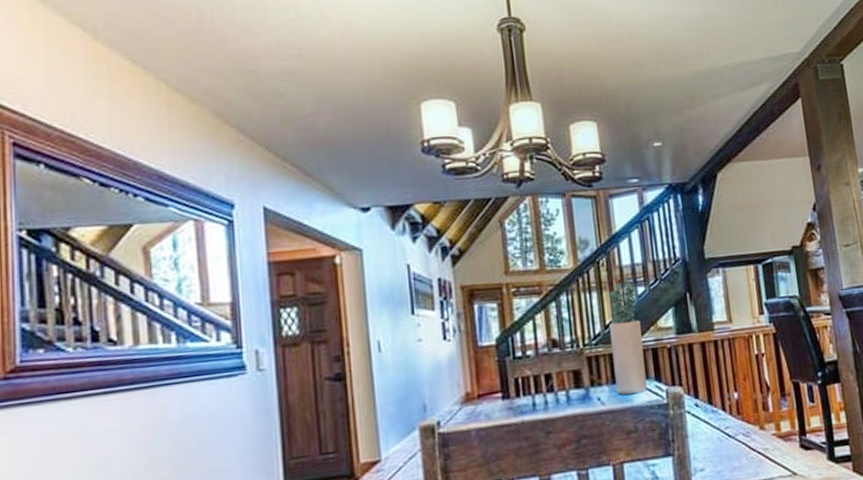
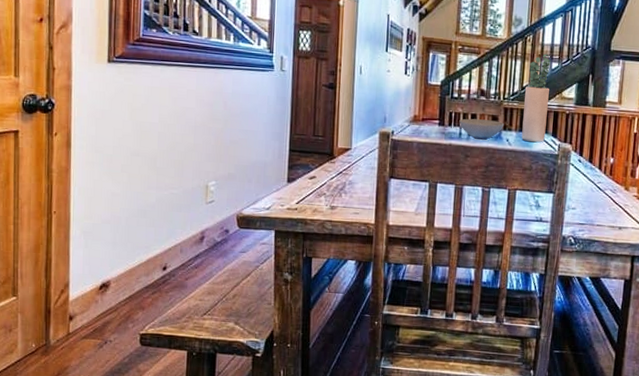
bowl: none [529,376,591,408] -> present [459,118,505,141]

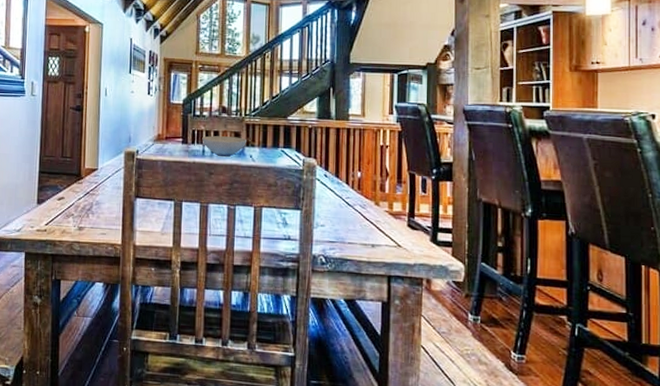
vase: present [521,49,551,143] -> none [265,65,290,158]

